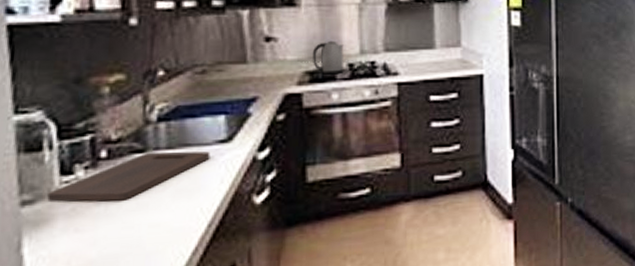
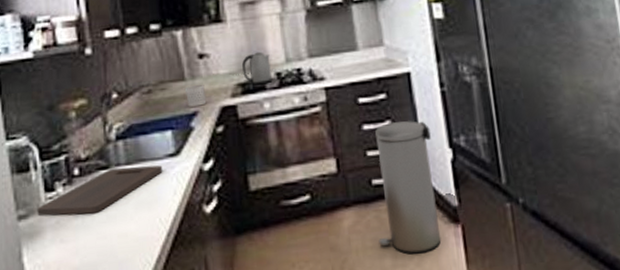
mug: none [245,68,269,93] -> present [184,84,207,108]
pedal bin: none [434,121,495,248] -> present [375,121,441,255]

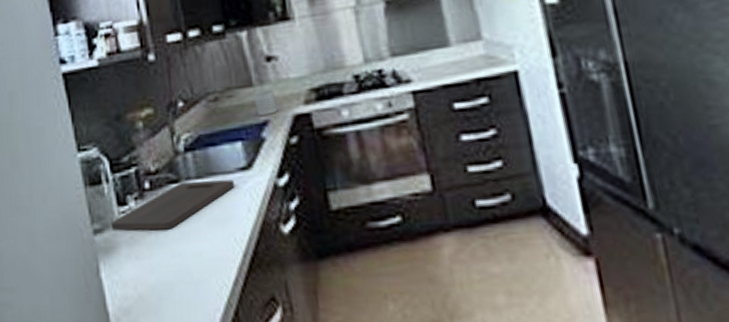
kettle: present [241,51,273,86] -> none [313,51,351,91]
pedal bin: present [375,121,441,255] -> none [477,130,569,292]

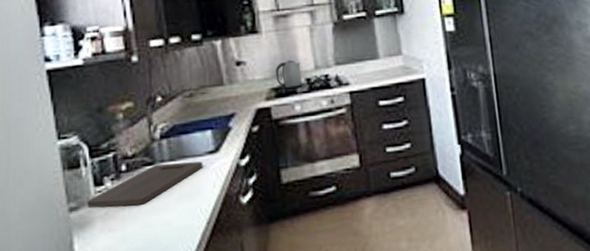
mug: present [253,89,278,117] -> none [223,88,243,110]
kettle: none [313,51,351,91] -> present [275,59,303,90]

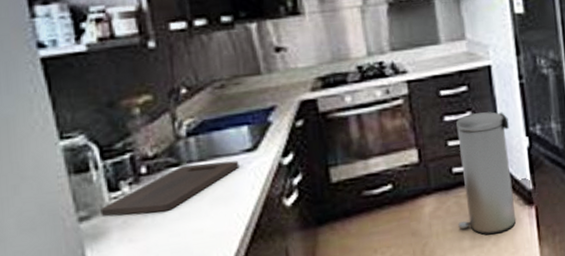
kettle: present [275,59,303,90] -> none [321,45,354,79]
pedal bin: none [394,121,450,238] -> present [456,111,516,236]

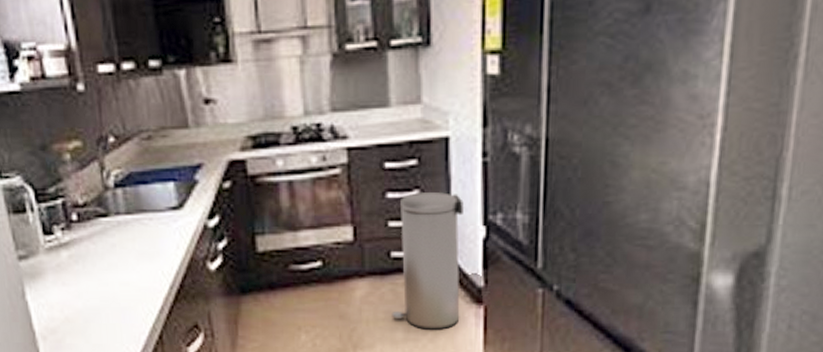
cutting board: present [100,161,239,216] -> none [37,216,165,260]

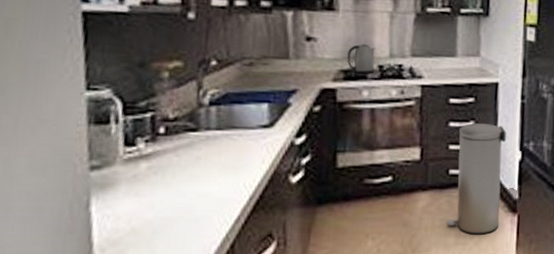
kettle: none [253,100,288,139] -> present [347,43,375,74]

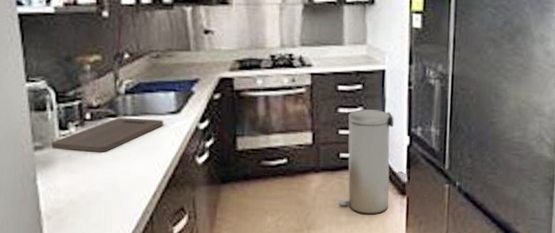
cutting board: none [112,131,254,172] -> present [51,117,164,152]
kettle: present [347,43,375,74] -> none [241,35,267,64]

